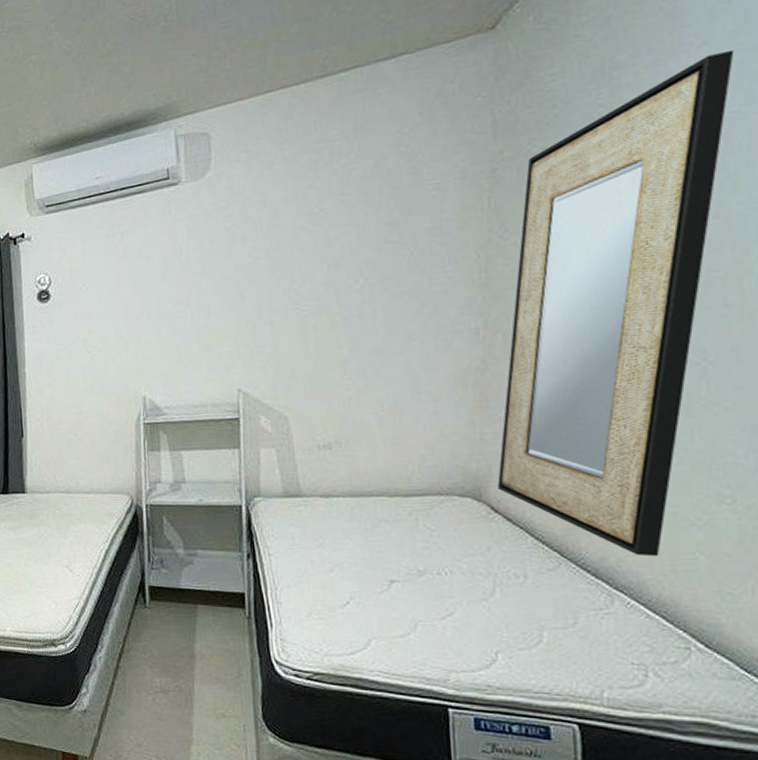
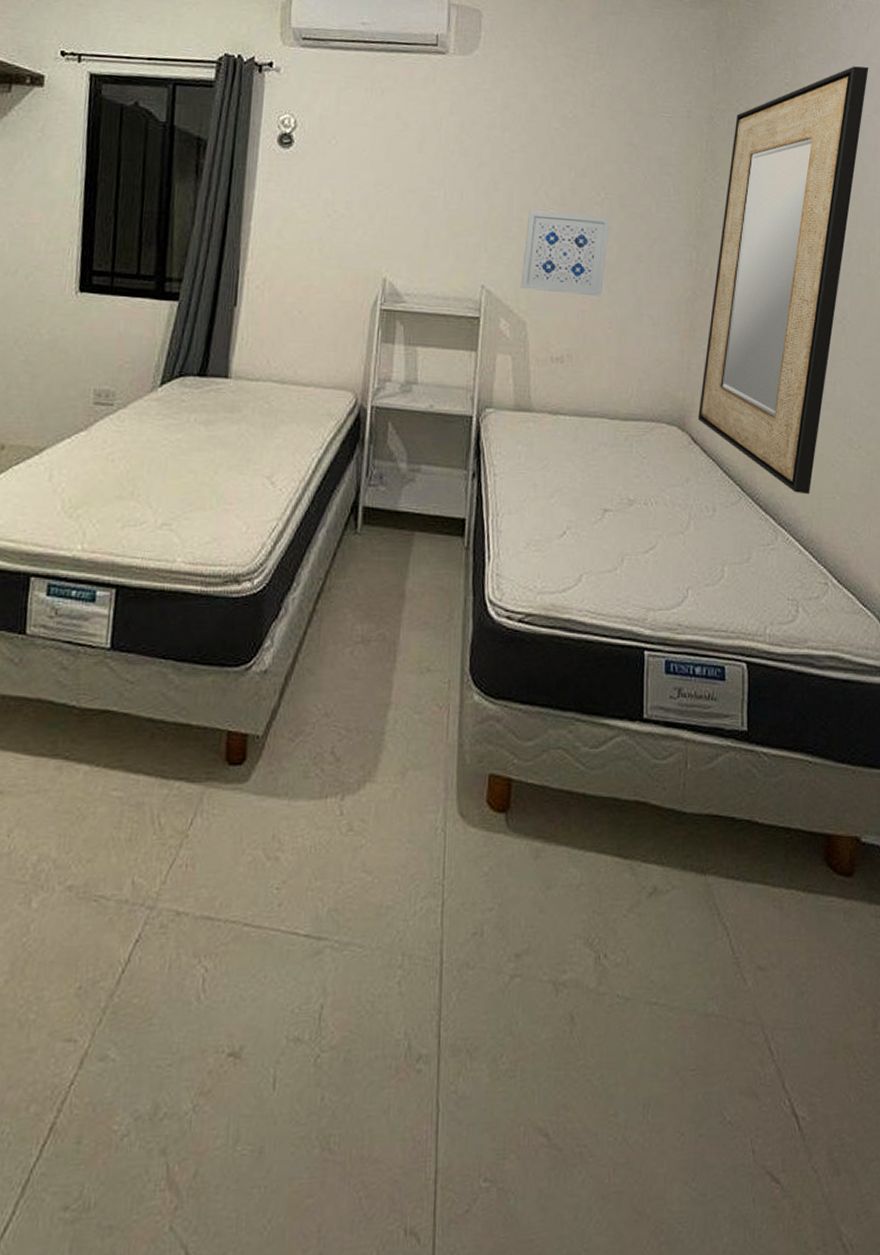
wall art: none [278,303,373,387] -> present [520,210,610,297]

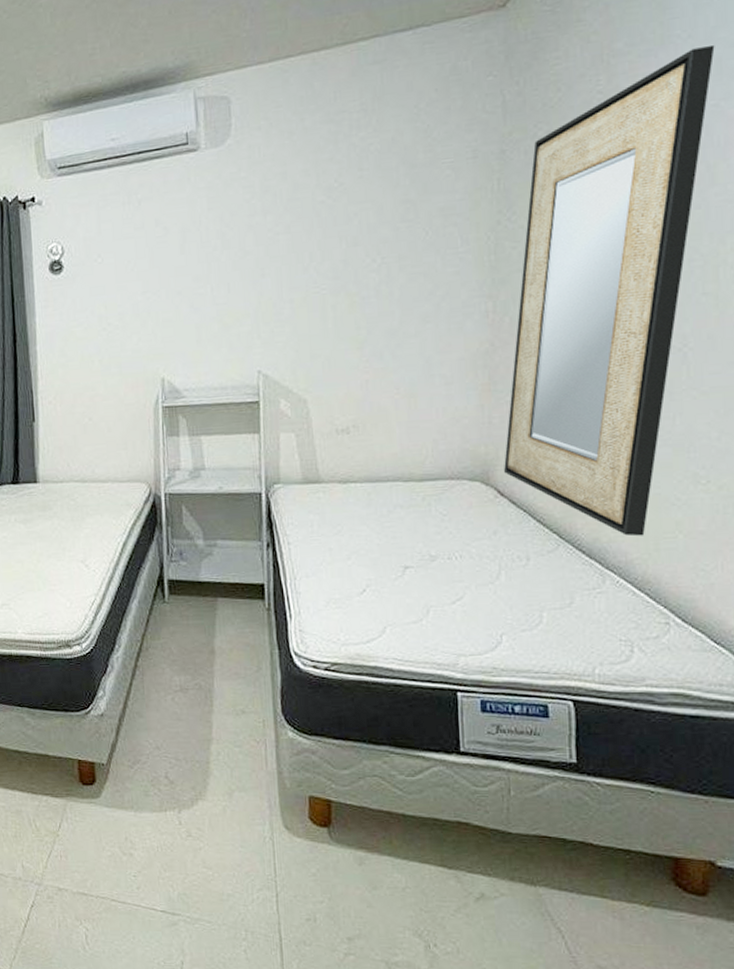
wall art: present [520,210,610,297] -> none [297,283,390,369]

